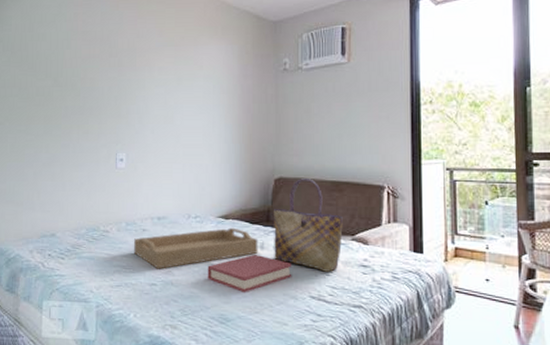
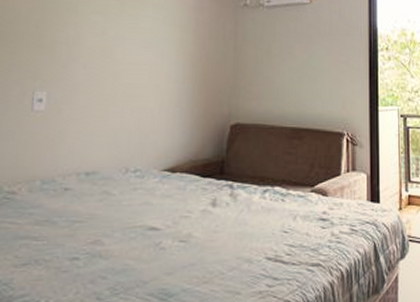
serving tray: present [133,227,258,269] -> none [50,182,210,239]
hardback book: present [207,254,292,292] -> none [146,212,248,259]
tote bag: present [274,178,343,272] -> none [227,125,302,229]

